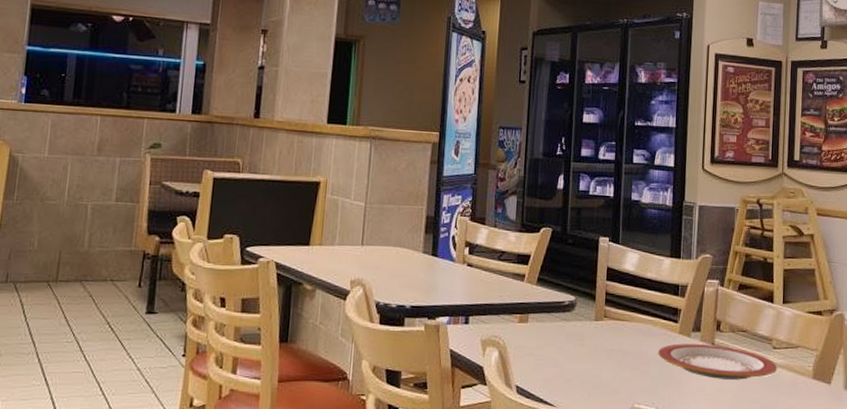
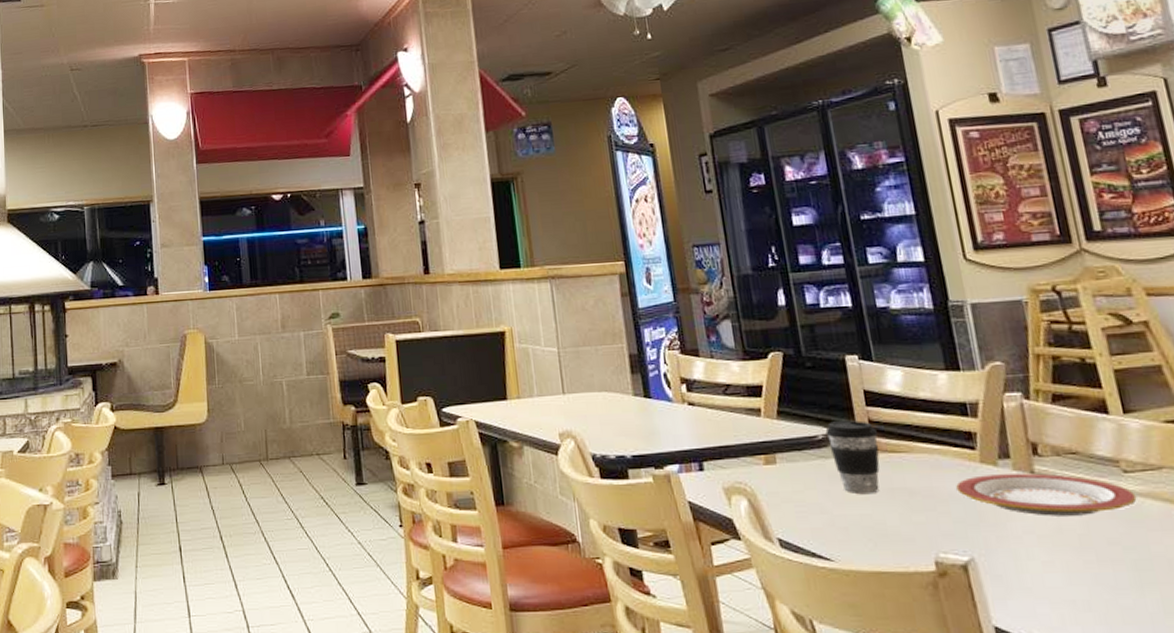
coffee cup: none [571,291,610,352] -> present [825,420,880,494]

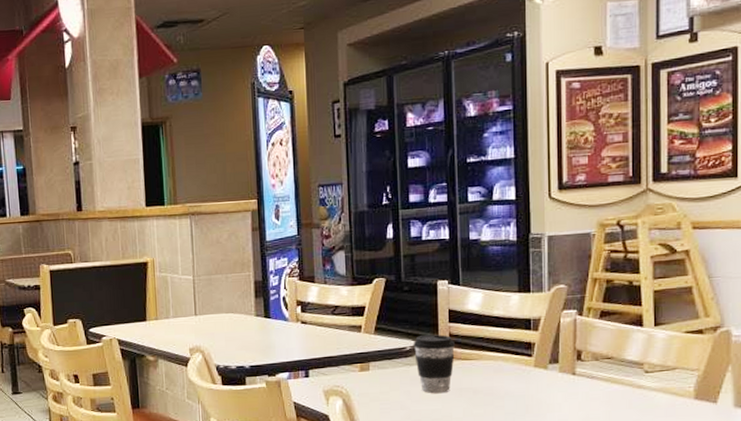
plate: present [956,473,1137,516] -> none [512,374,651,408]

